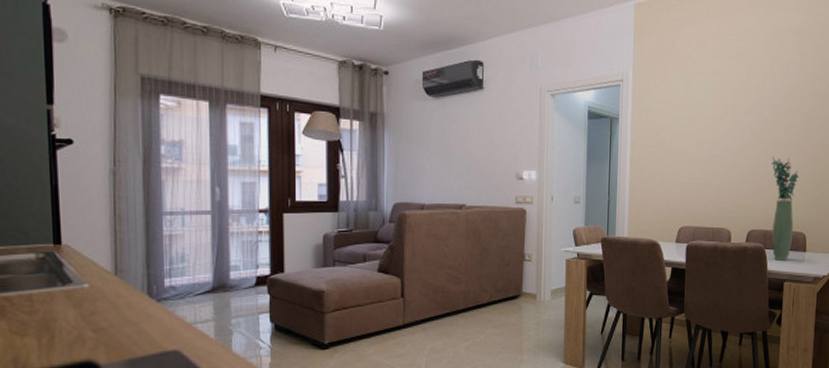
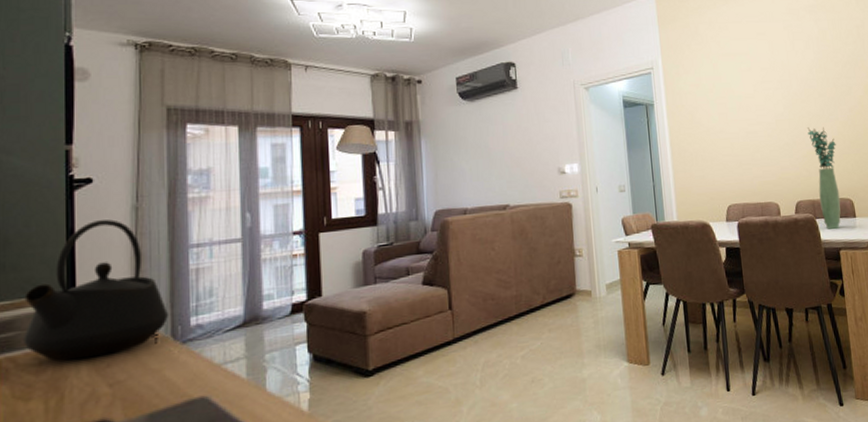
kettle: none [16,180,144,305] -> present [23,219,168,362]

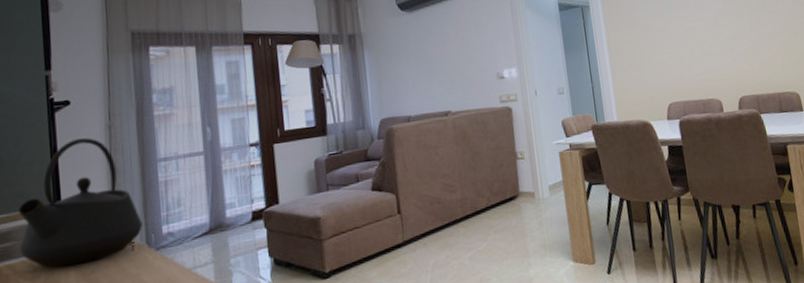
vase: present [807,126,841,229] -> none [748,19,787,124]

